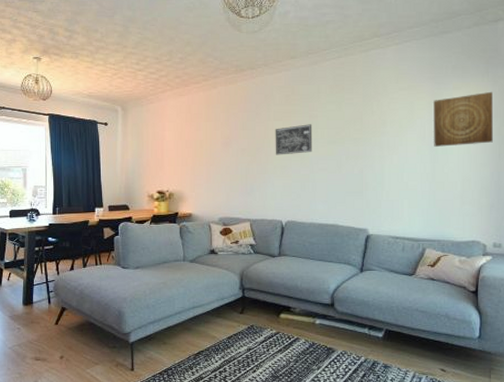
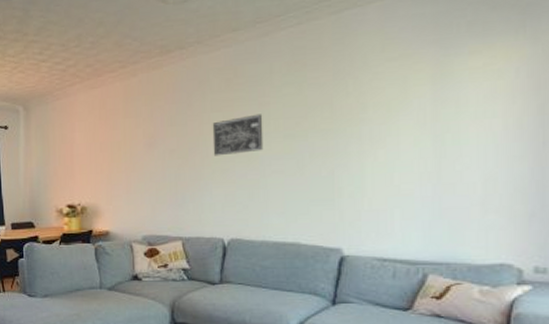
wall art: present [433,91,493,147] -> none [438,53,533,136]

